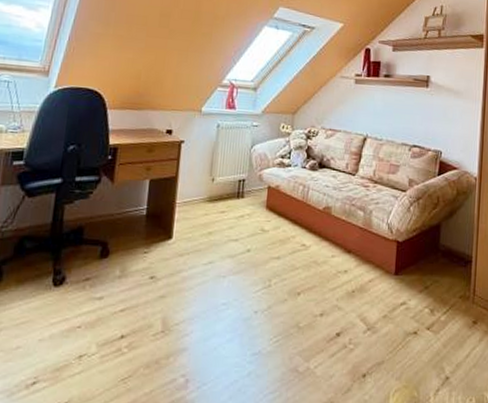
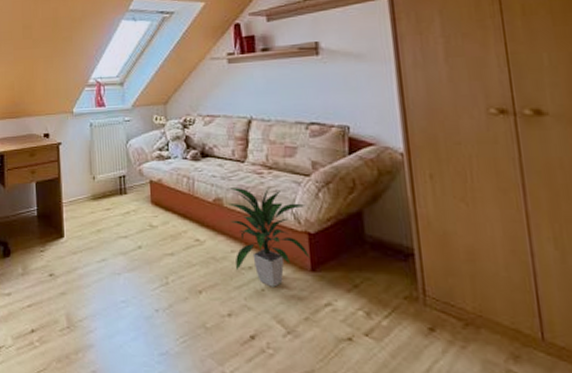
indoor plant: none [332,198,399,289] -> present [229,188,310,287]

